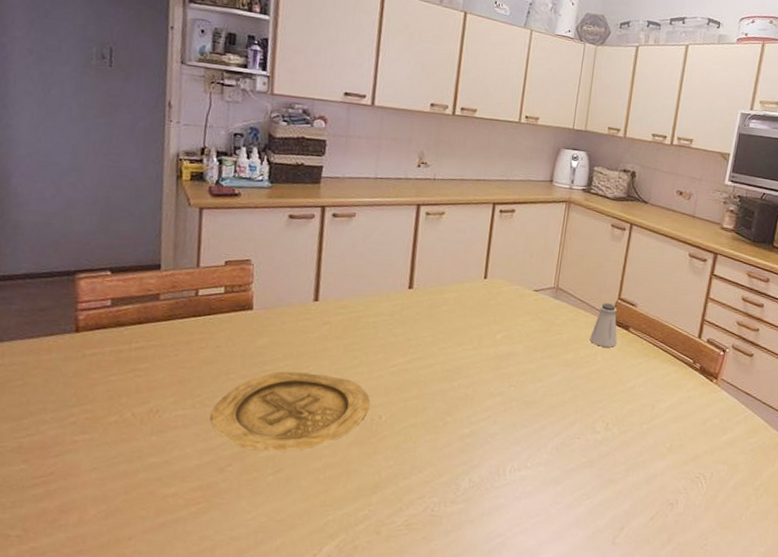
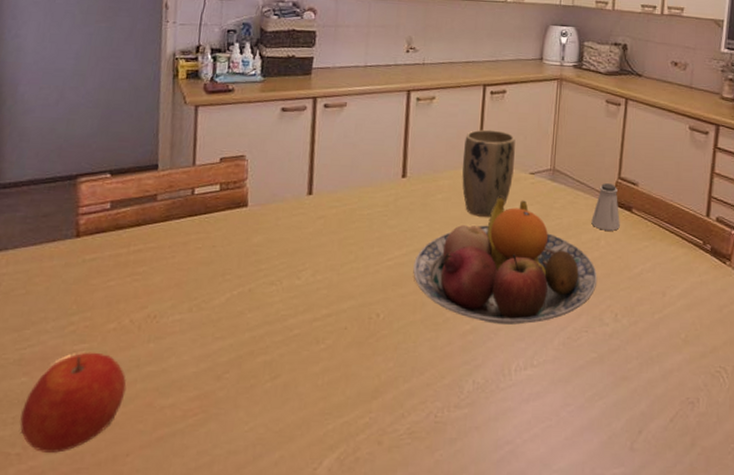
apple: none [19,442,129,536] -> present [20,352,127,453]
plate: present [210,371,370,451] -> none [207,269,367,355]
fruit bowl: none [416,311,593,430] -> present [413,196,598,325]
plant pot: none [467,246,522,330] -> present [462,129,516,217]

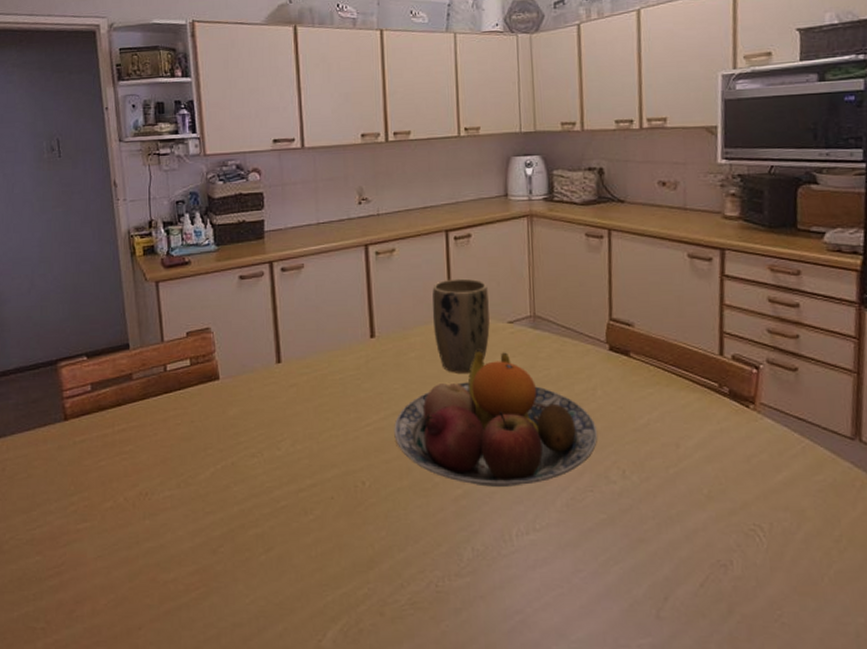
apple: present [20,352,127,453] -> none [40,530,130,627]
saltshaker: present [591,183,620,231] -> none [583,326,617,379]

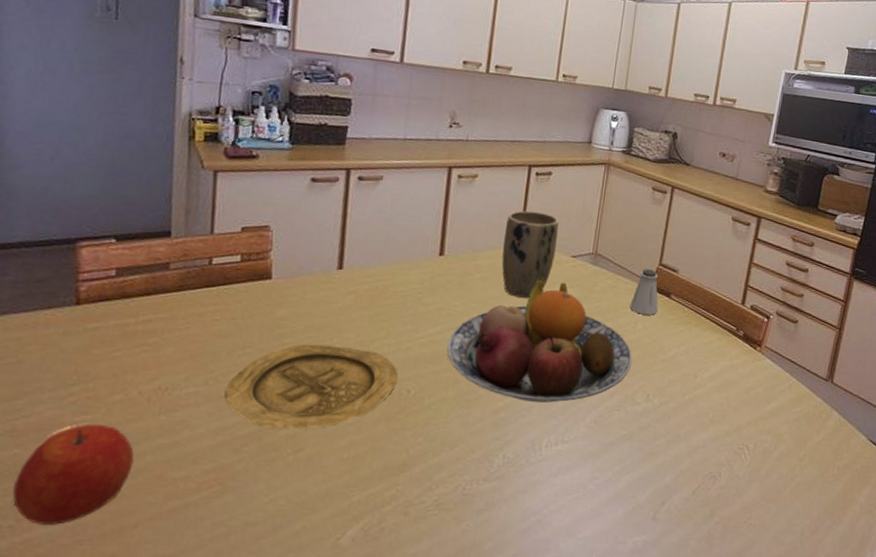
apple: none [40,530,130,627] -> present [12,423,134,525]
plate: none [195,441,350,527] -> present [225,344,398,429]
saltshaker: none [583,326,617,379] -> present [630,269,659,315]

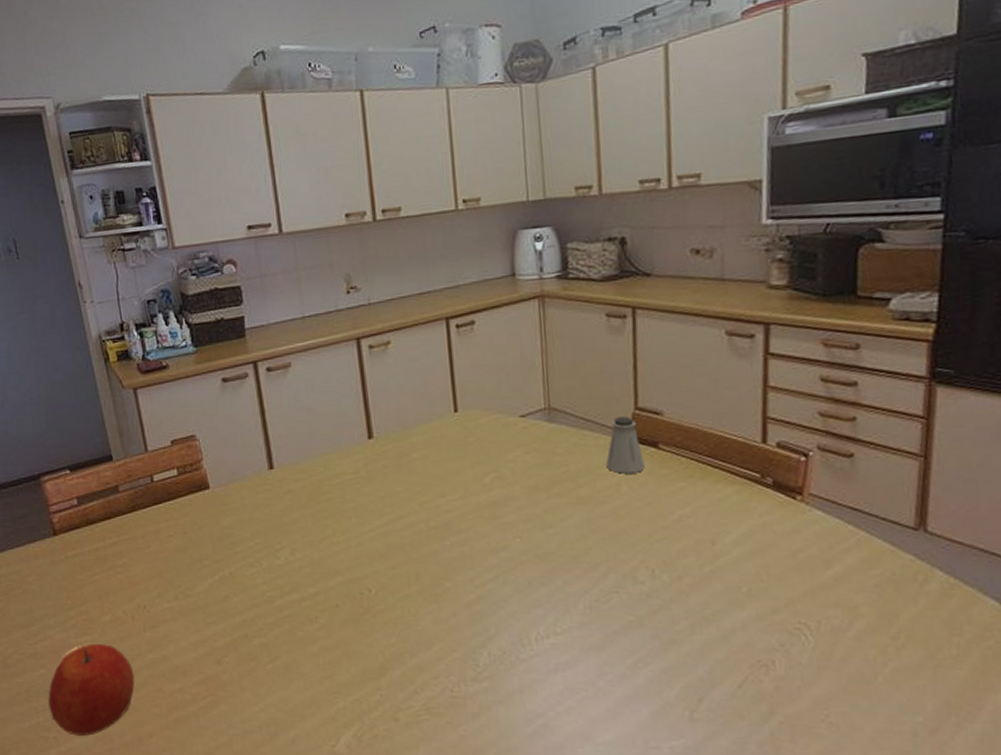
plate: present [225,344,398,429] -> none [195,549,355,638]
fruit bowl: present [447,278,633,403] -> none [399,447,624,591]
plant pot: present [501,210,559,298] -> none [434,370,500,473]

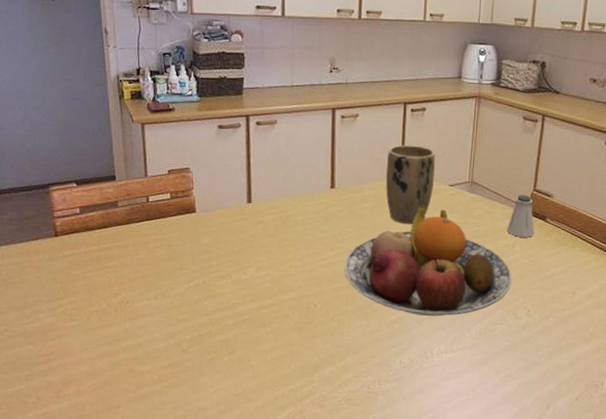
apple: present [48,643,135,736] -> none [32,328,111,403]
fruit bowl: none [399,447,624,591] -> present [344,206,512,317]
plant pot: none [434,370,500,473] -> present [385,145,435,224]

